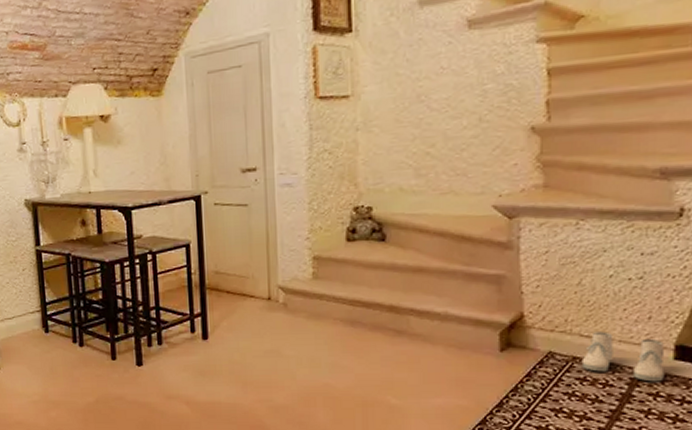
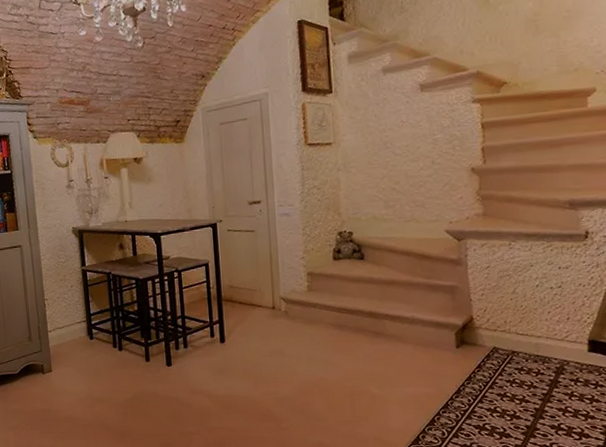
boots: present [581,331,665,382] -> none [518,330,582,370]

